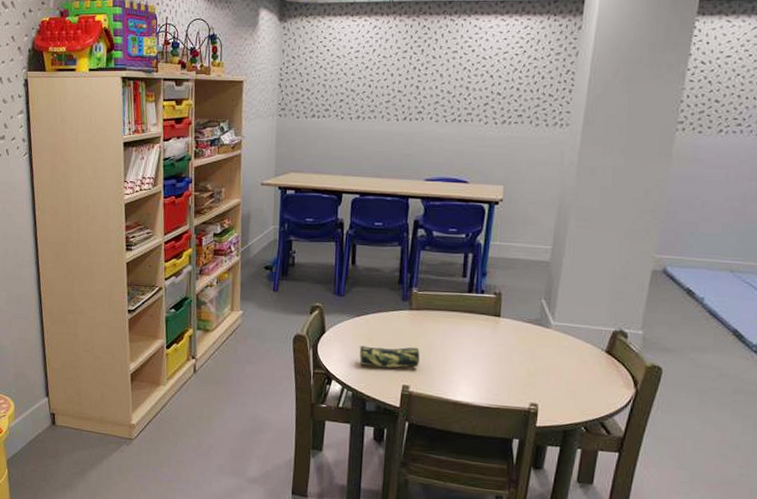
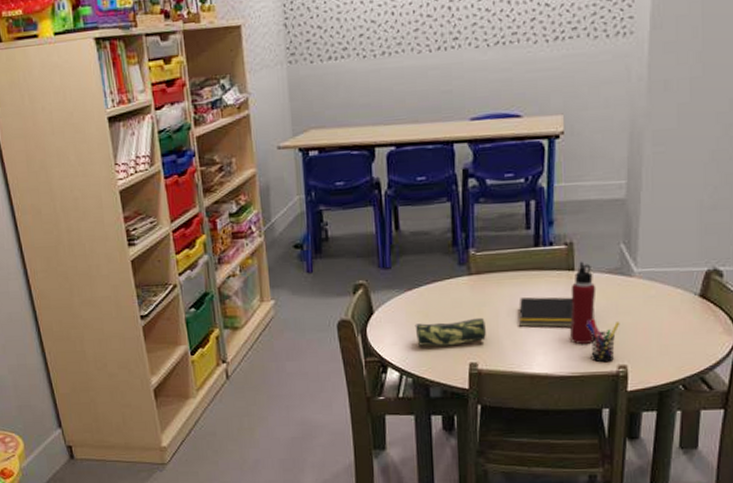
notepad: none [449,335,496,365] -> present [519,297,573,328]
water bottle: none [491,310,518,381] -> present [570,261,596,344]
pen holder: none [506,360,536,400] -> present [587,319,620,363]

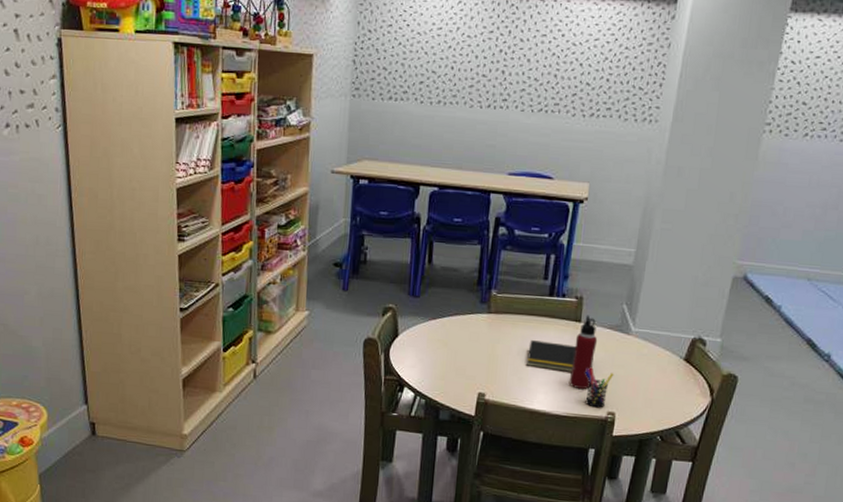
pencil case: present [415,317,486,347] -> none [434,350,497,375]

